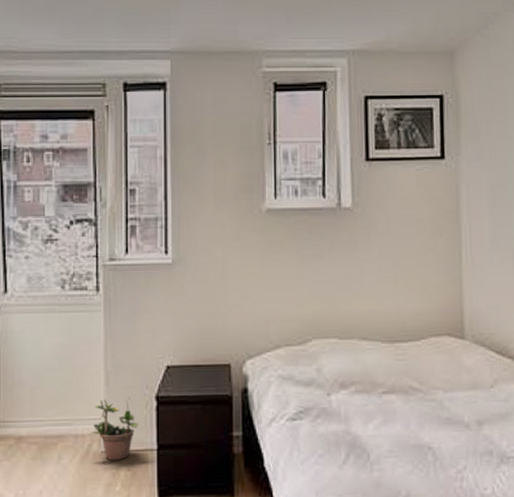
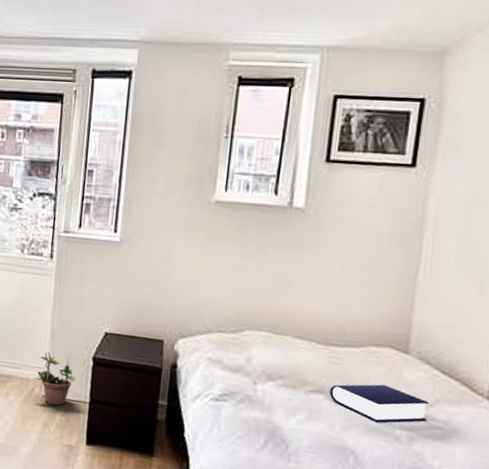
book: none [399,374,490,413] -> present [329,384,429,423]

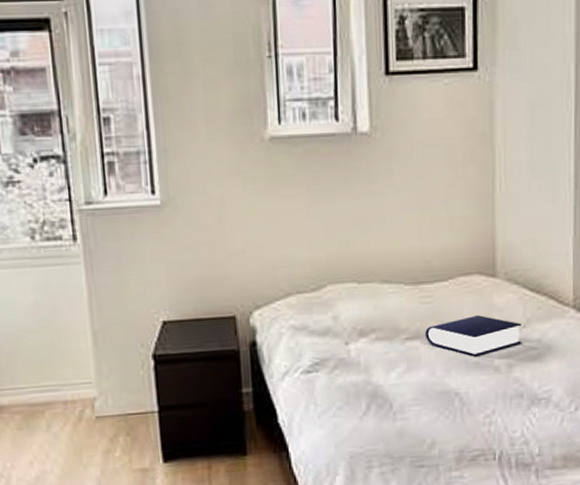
potted plant: present [35,352,75,406] -> none [82,357,135,427]

